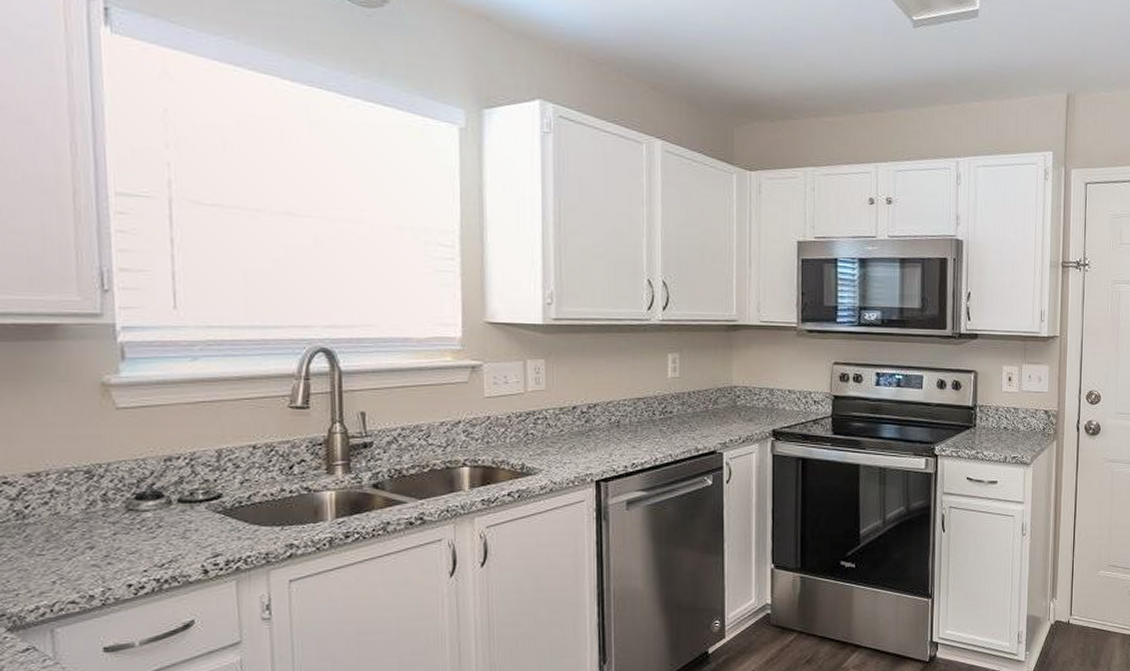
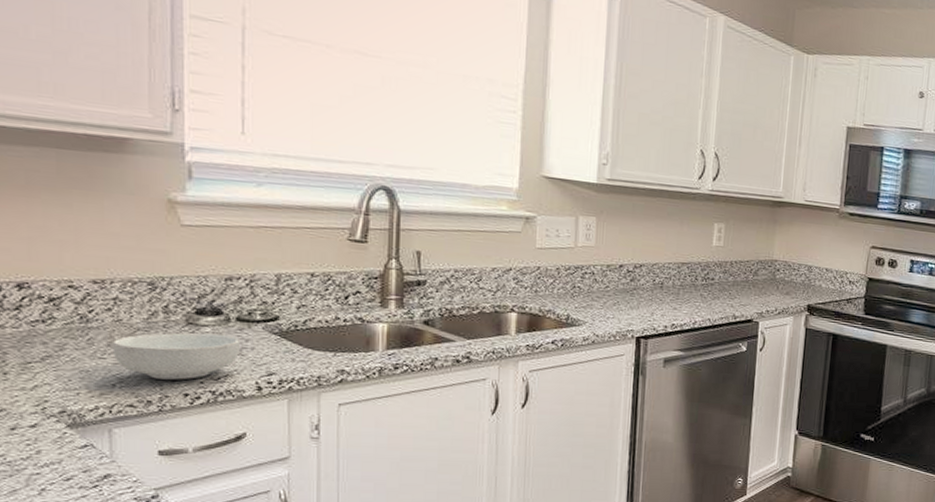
cereal bowl: none [50,518,183,572] -> present [112,332,239,380]

